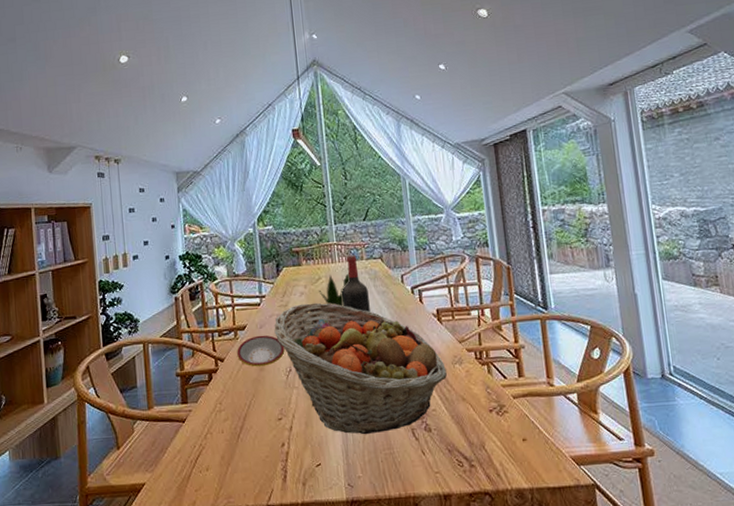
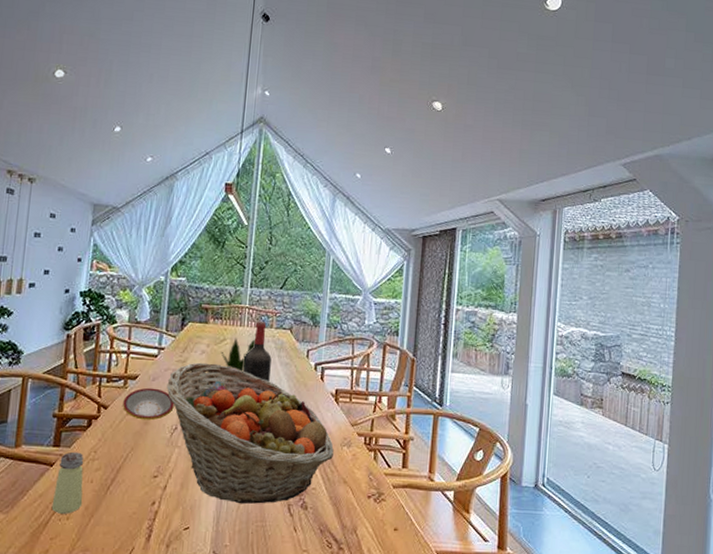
saltshaker: none [190,405,218,466] -> present [51,451,84,514]

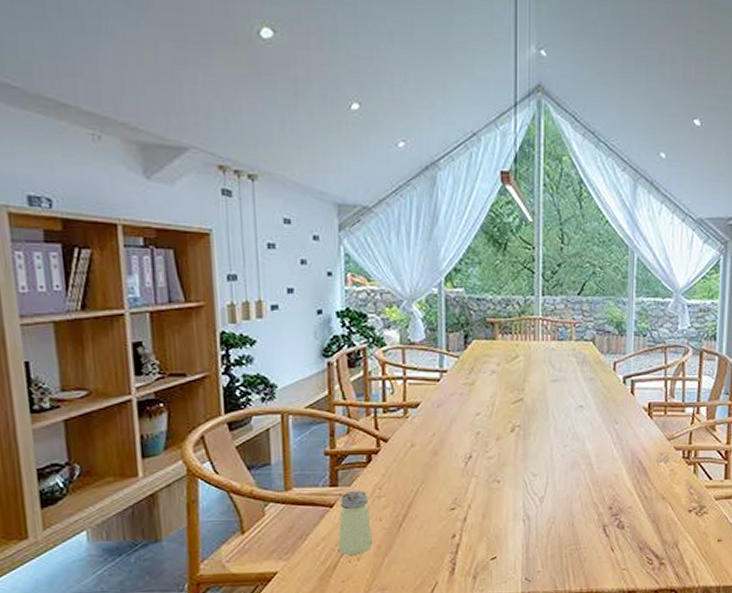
plate: present [123,387,174,420] -> none [406,415,466,451]
fruit basket: present [167,362,334,504] -> none [455,384,649,529]
potted plant: present [221,338,255,373] -> none [514,354,553,392]
wine bottle: present [243,321,272,382] -> none [542,334,573,400]

